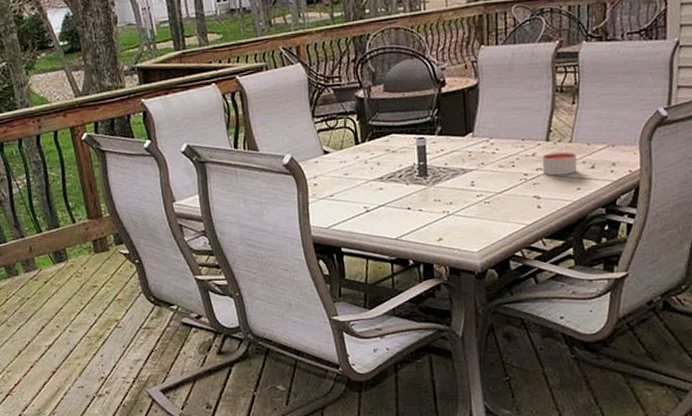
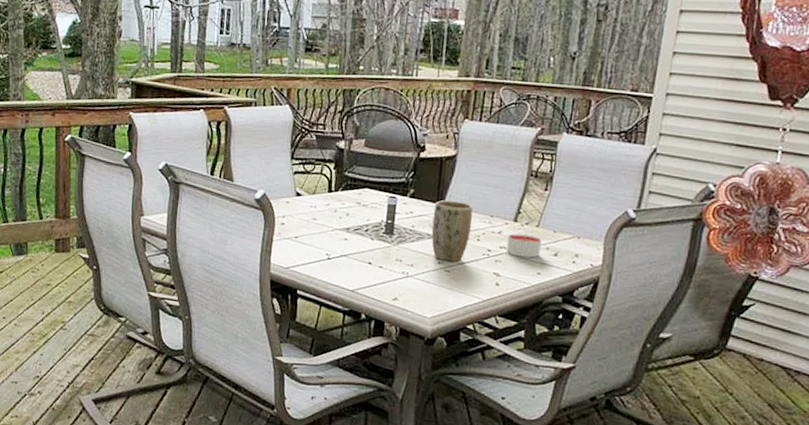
plant pot: none [464,130,505,193] -> present [431,200,473,262]

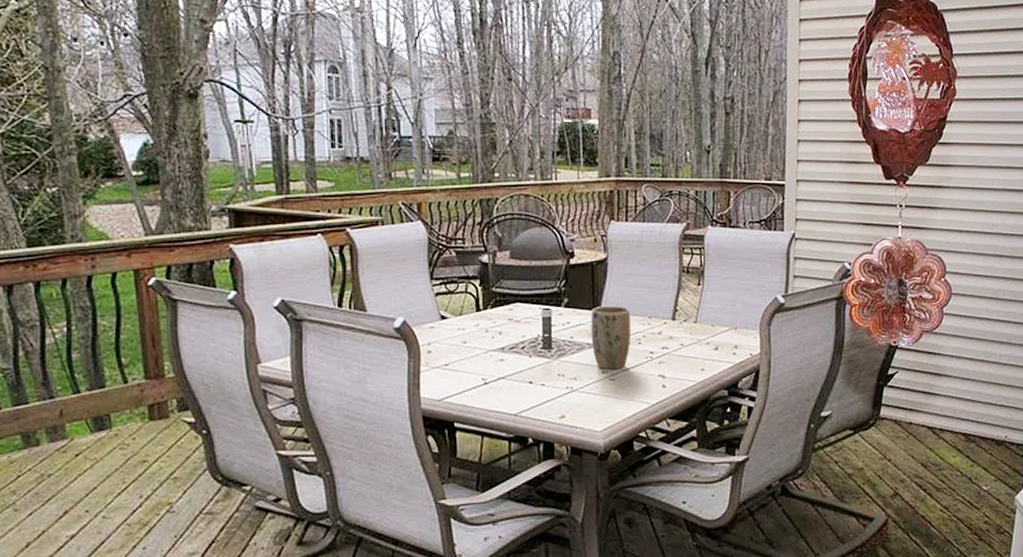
candle: present [506,233,541,258] -> none [668,332,701,355]

